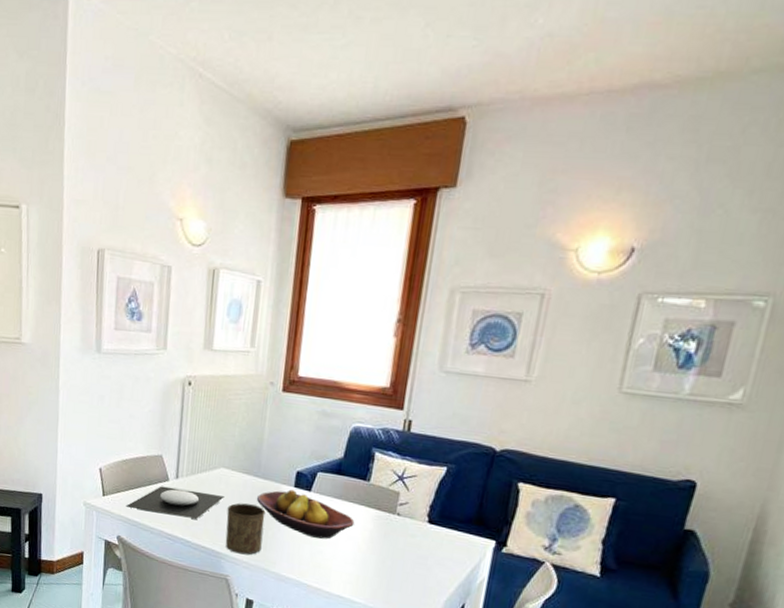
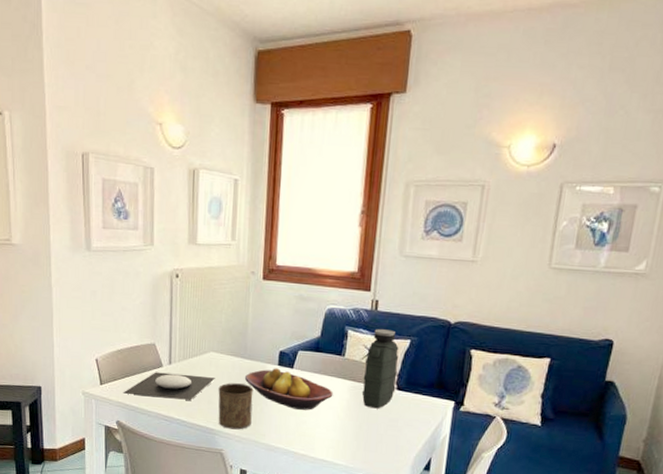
water jug: none [387,453,433,543] -> present [361,329,399,409]

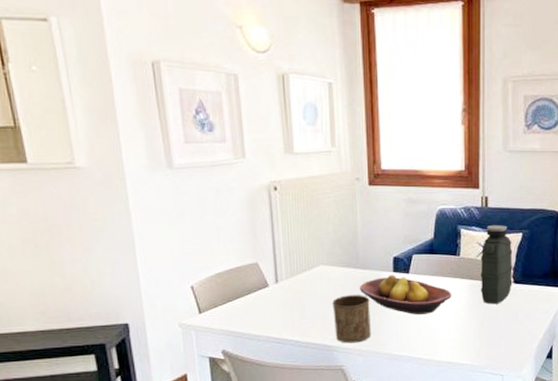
plate: present [124,372,215,400] -> none [227,291,328,320]

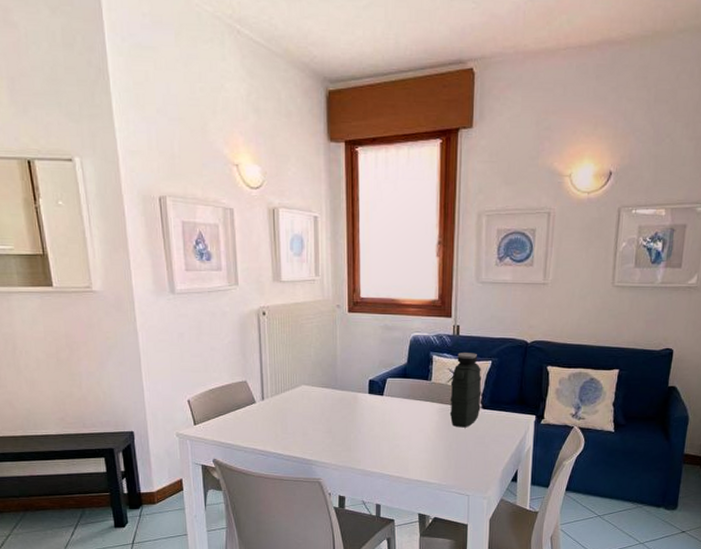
cup: present [332,295,371,343] -> none [312,414,346,458]
fruit bowl: present [359,275,452,315] -> none [337,396,423,434]

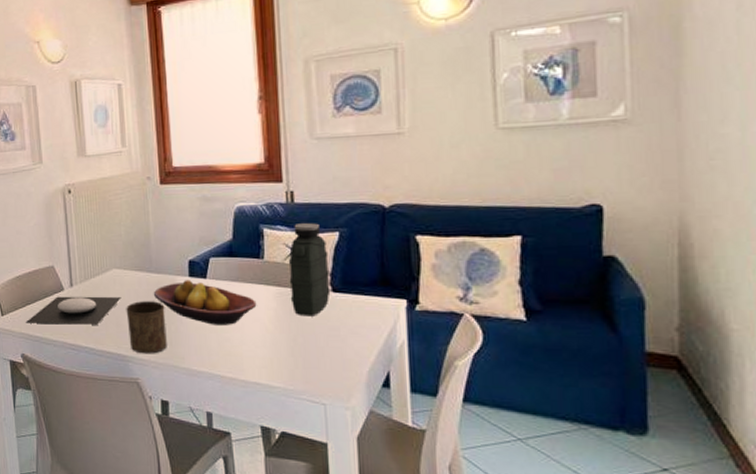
plate: none [219,408,308,434] -> present [26,296,121,325]
cup: none [312,414,346,458] -> present [126,301,167,354]
fruit bowl: none [337,396,423,434] -> present [153,280,257,325]

